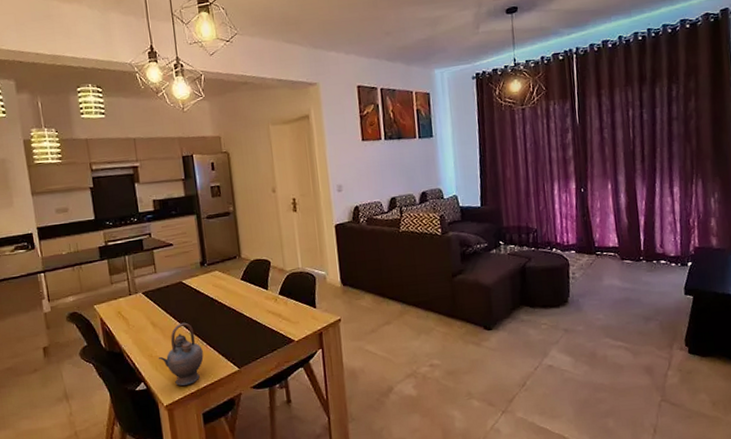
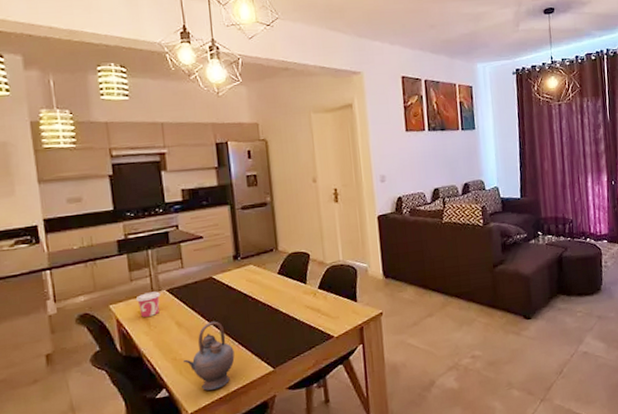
cup: none [116,294,137,317] -> present [135,291,161,317]

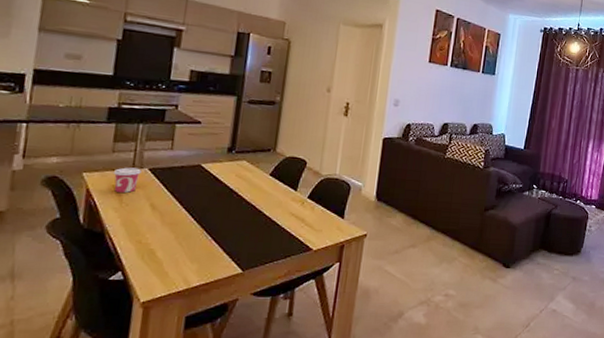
teapot: present [182,321,235,391] -> none [147,210,206,282]

